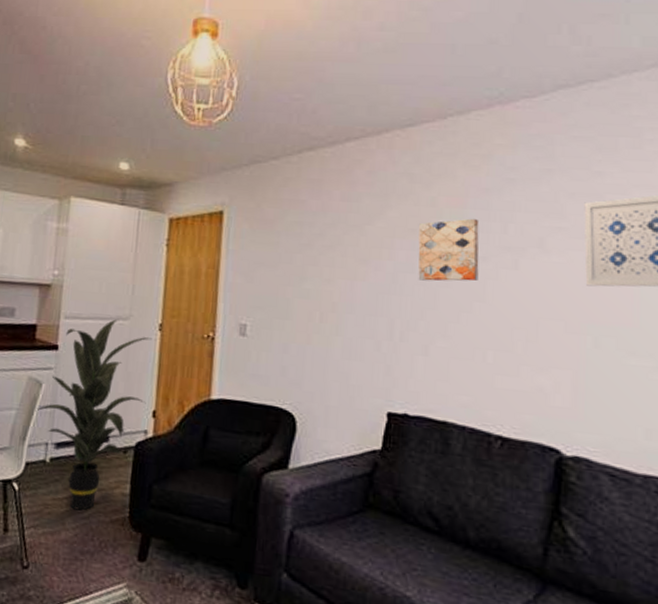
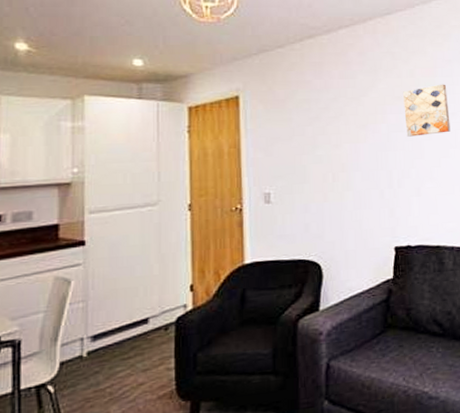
indoor plant: present [35,319,152,511] -> none [65,206,183,396]

